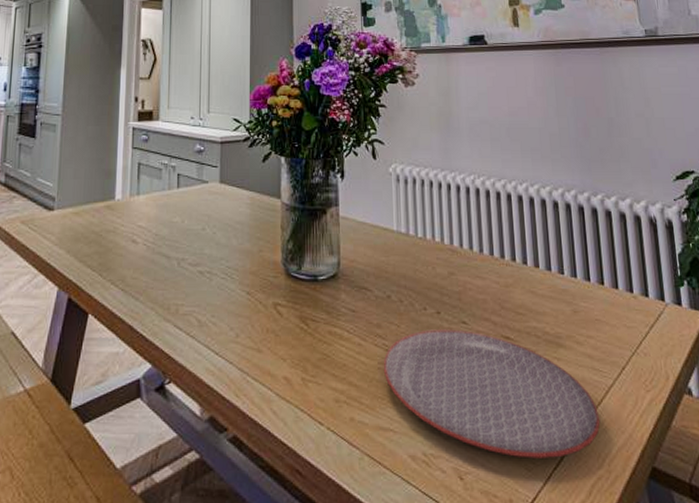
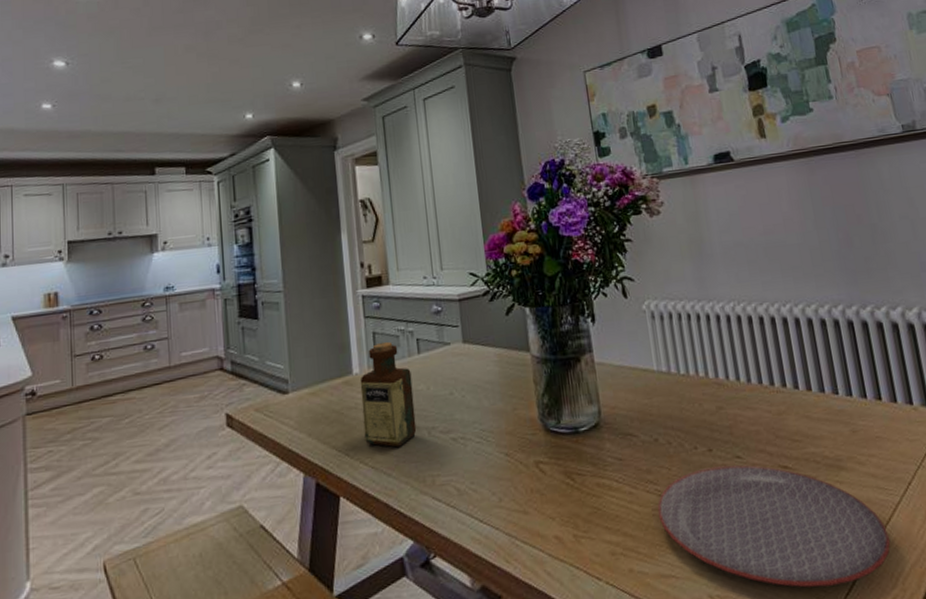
bottle: none [118,173,169,274] -> present [360,341,417,448]

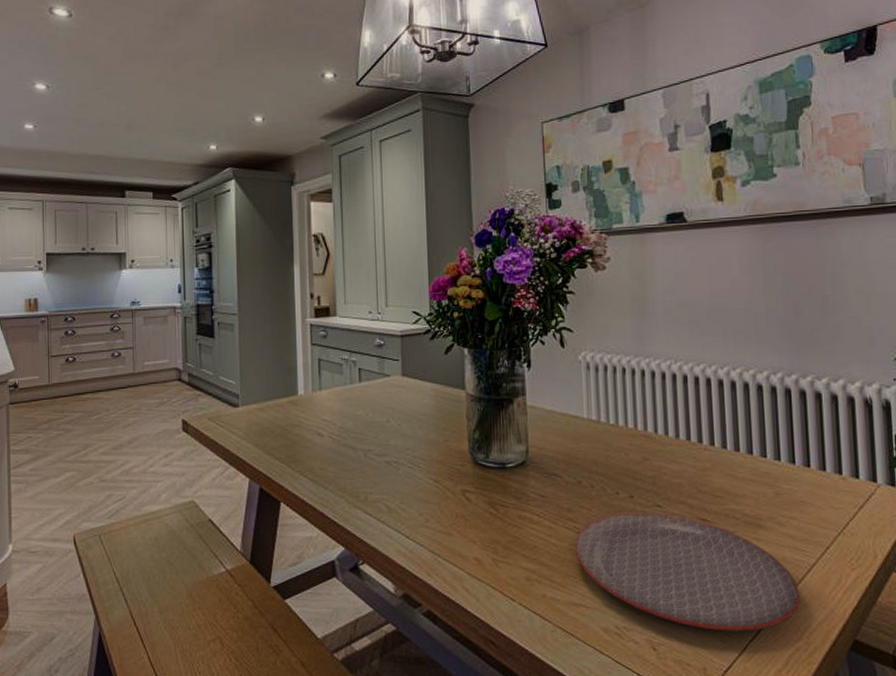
bottle: present [360,341,417,448] -> none [304,368,354,464]

